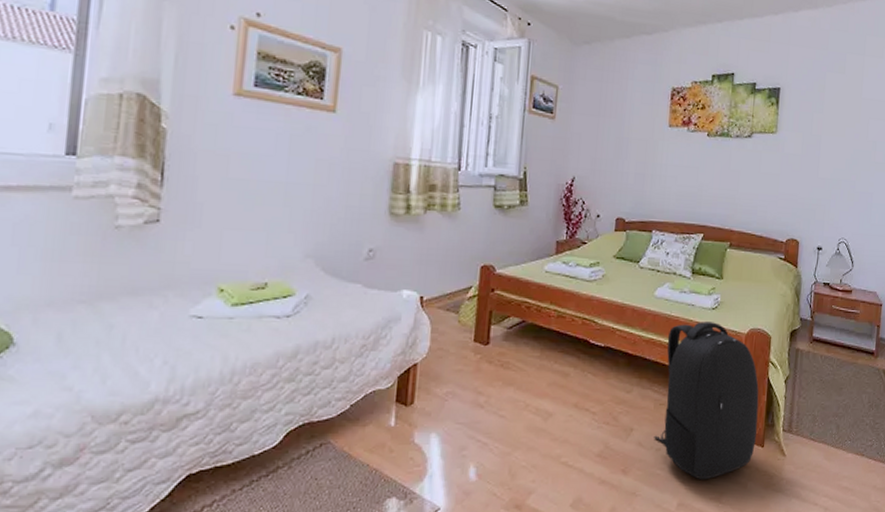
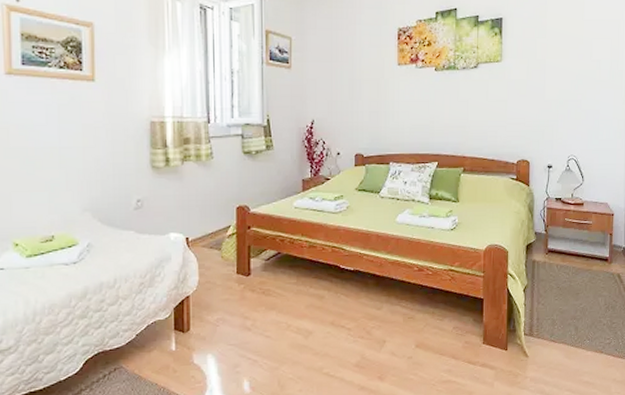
backpack: present [654,321,759,480] -> none [405,241,500,382]

